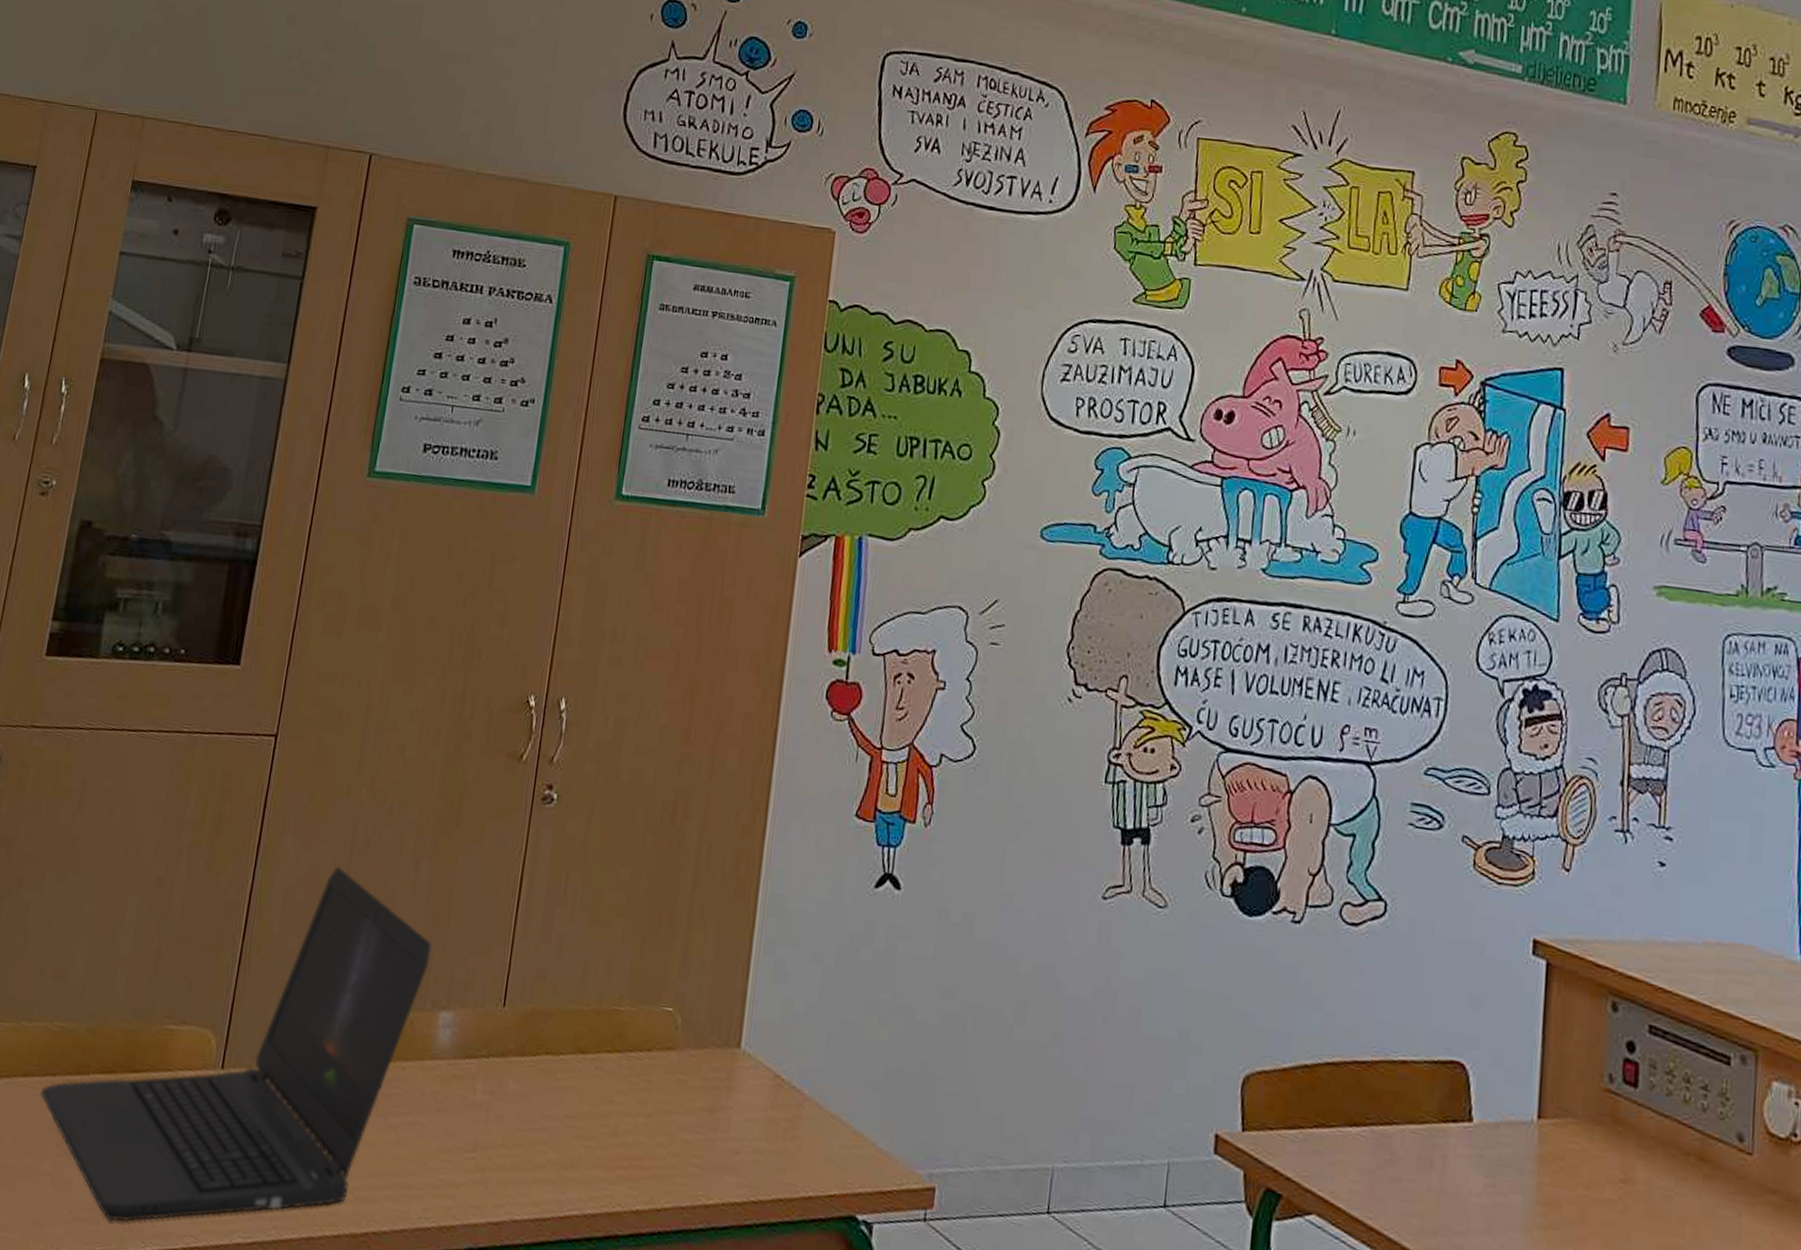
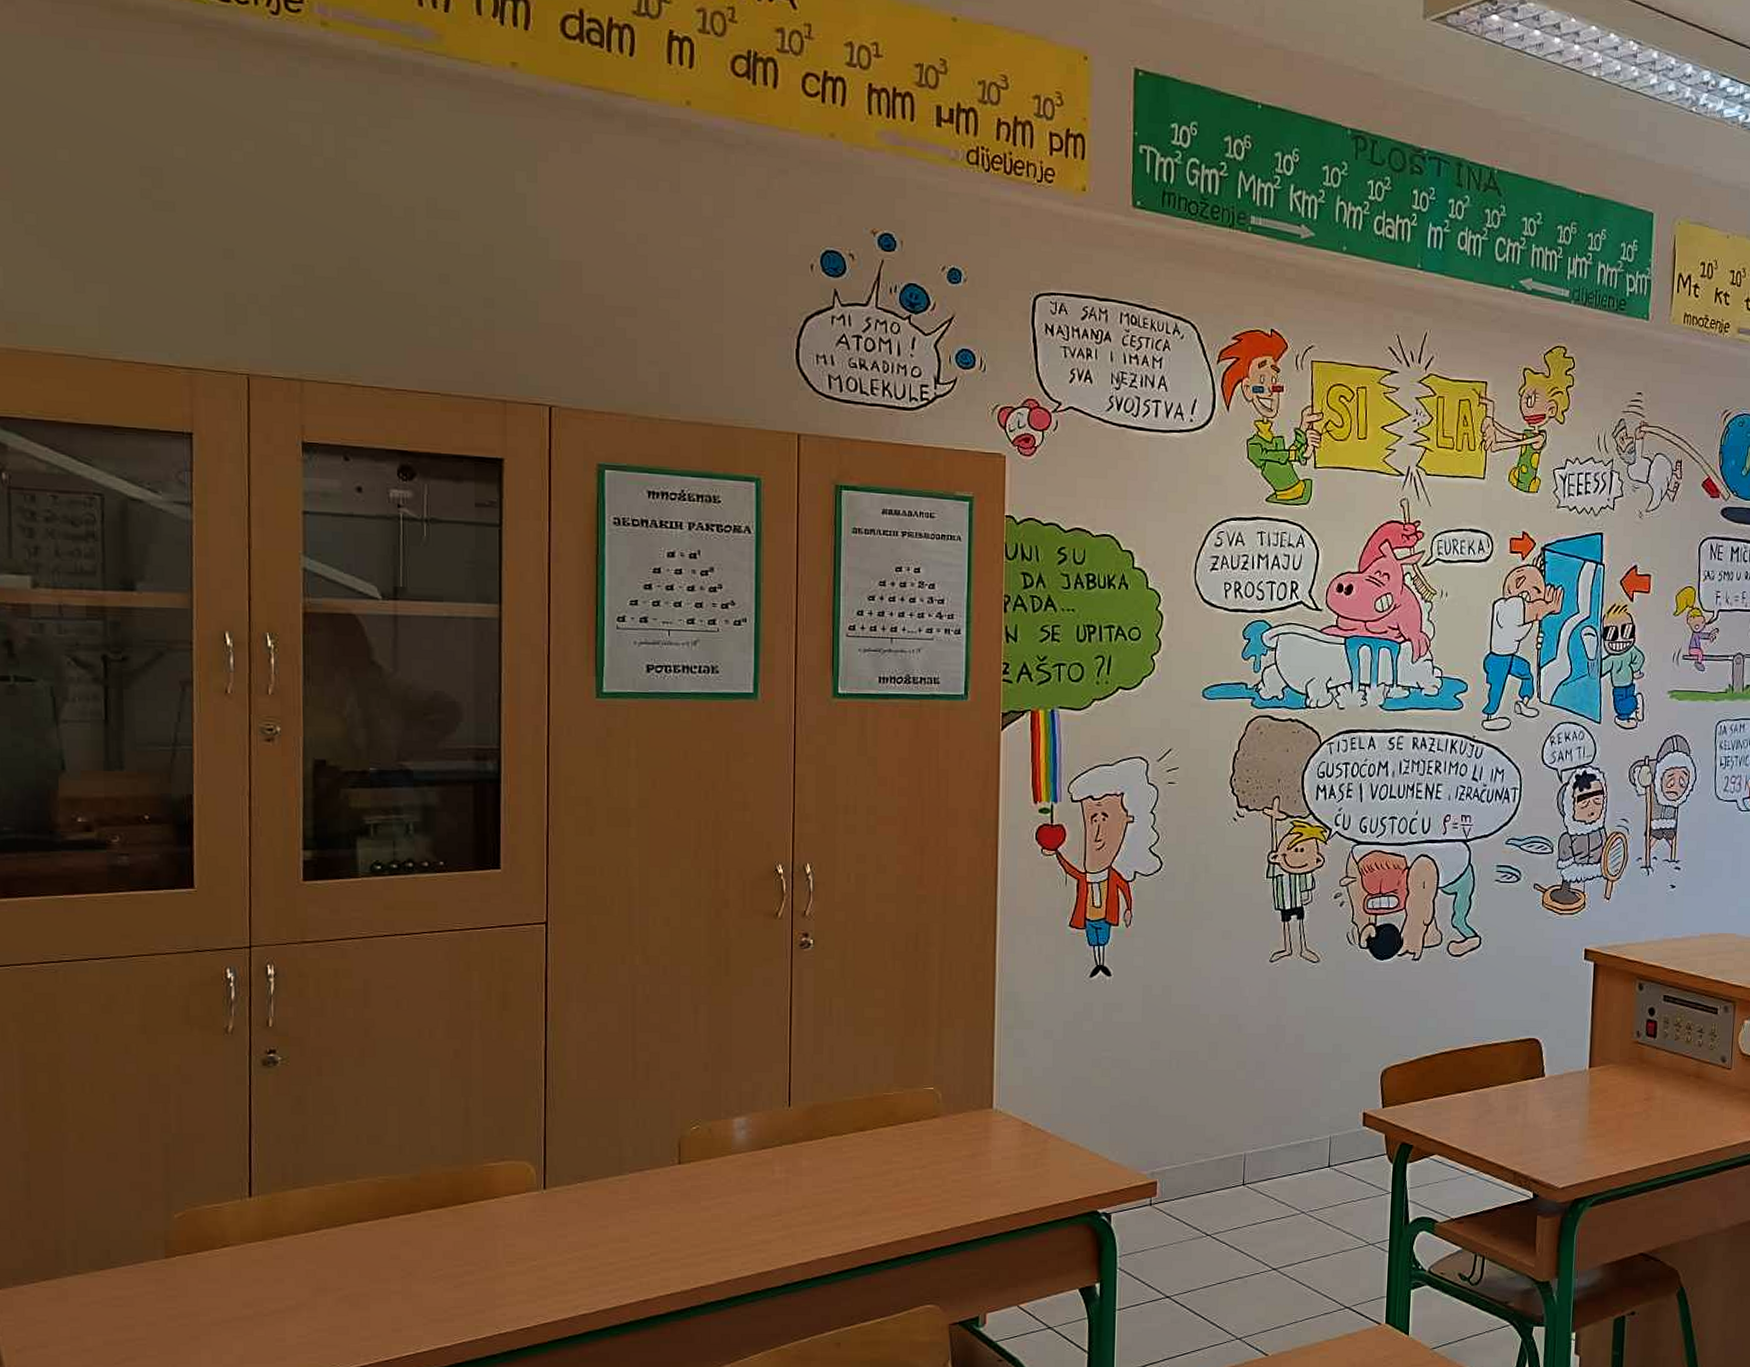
laptop computer: present [40,866,433,1223] -> none [376,1020,720,1317]

